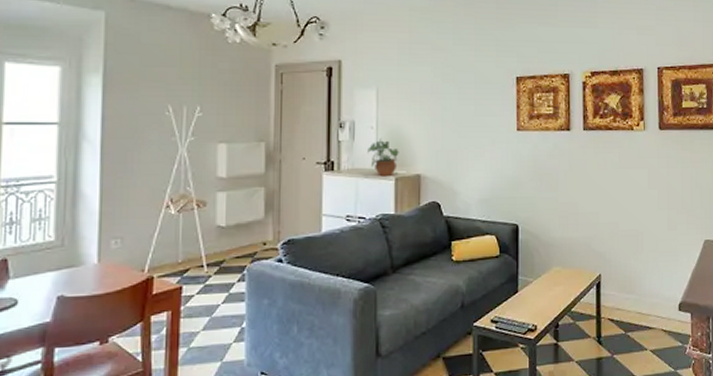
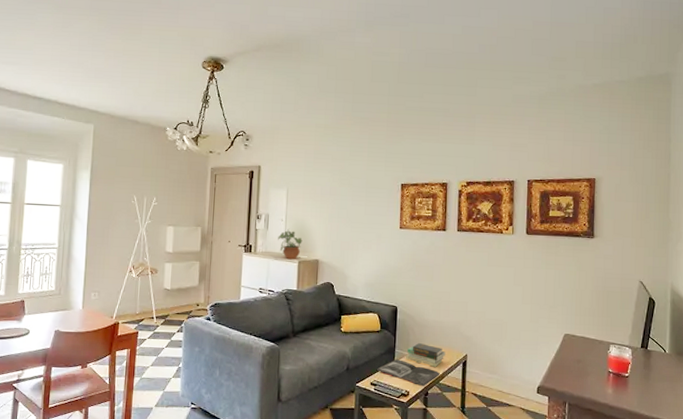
magazine: none [497,288,571,318] -> present [376,359,440,387]
books: none [530,265,577,293] -> present [405,342,446,367]

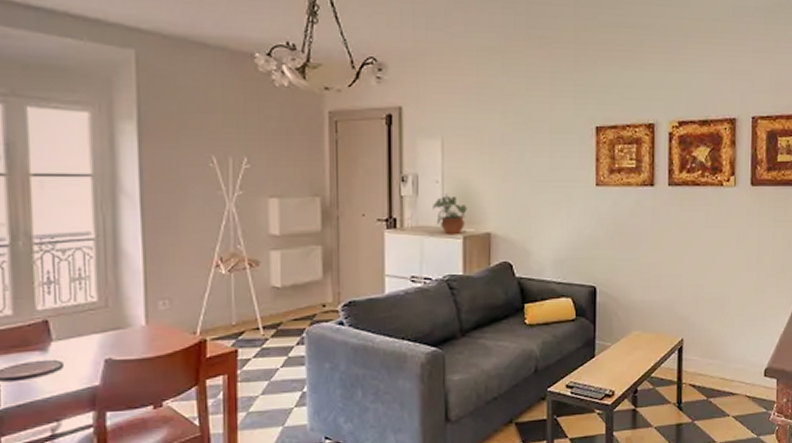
magazine: present [376,359,440,387] -> none [572,352,651,383]
books: present [405,342,446,367] -> none [608,329,657,358]

